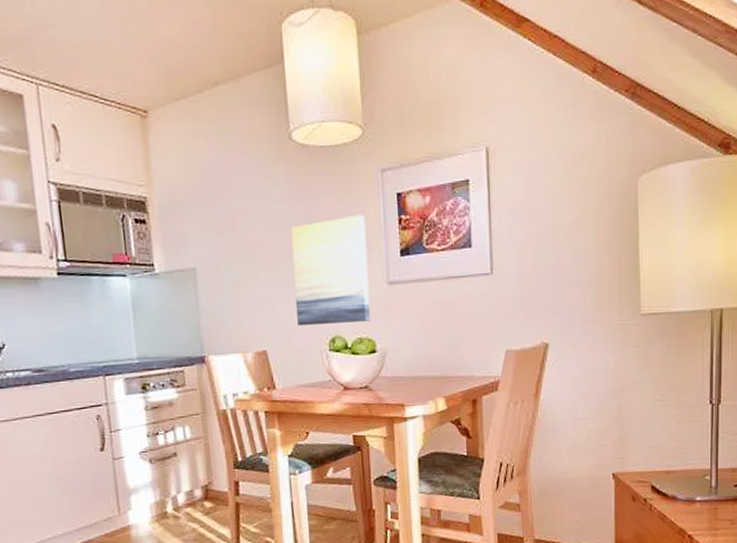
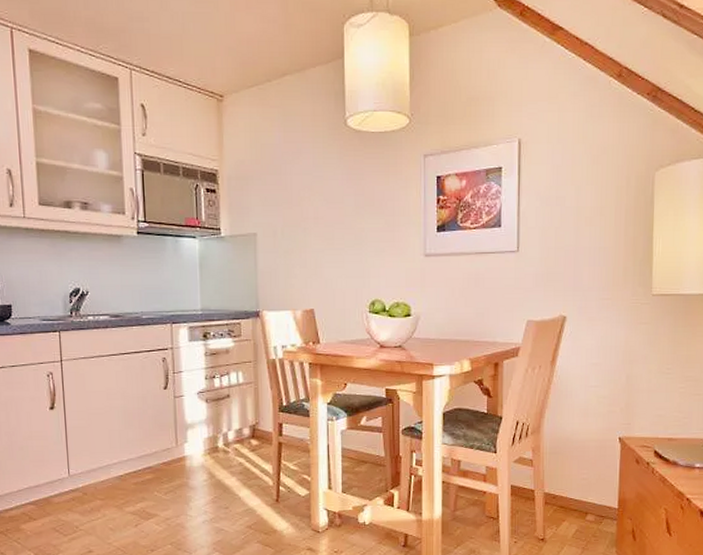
wall art: present [291,214,371,325] -> none [341,193,408,288]

